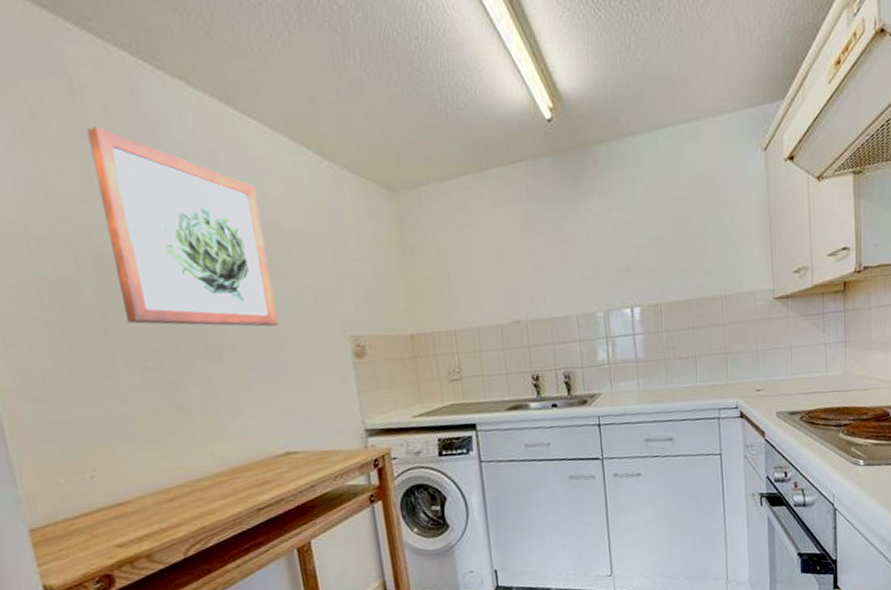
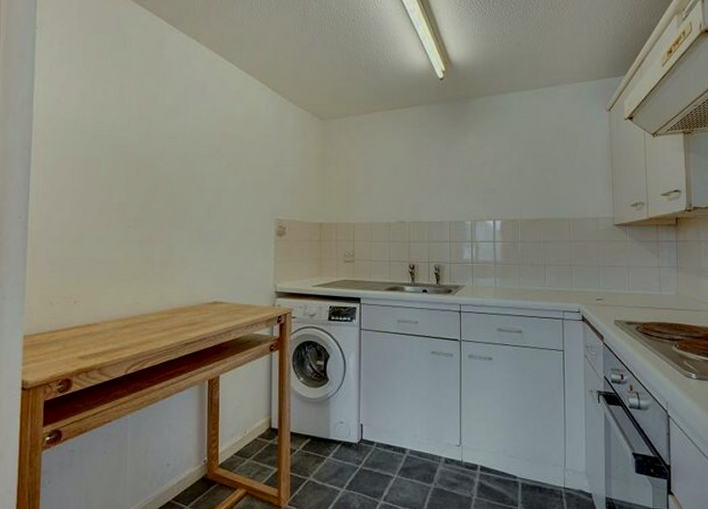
wall art: present [86,127,279,327] -> none [125,64,228,206]

